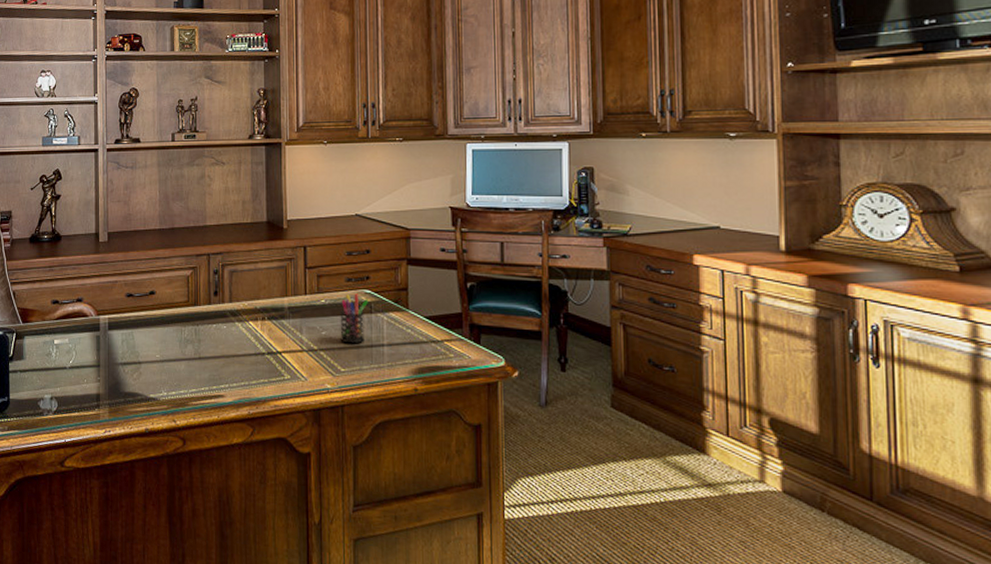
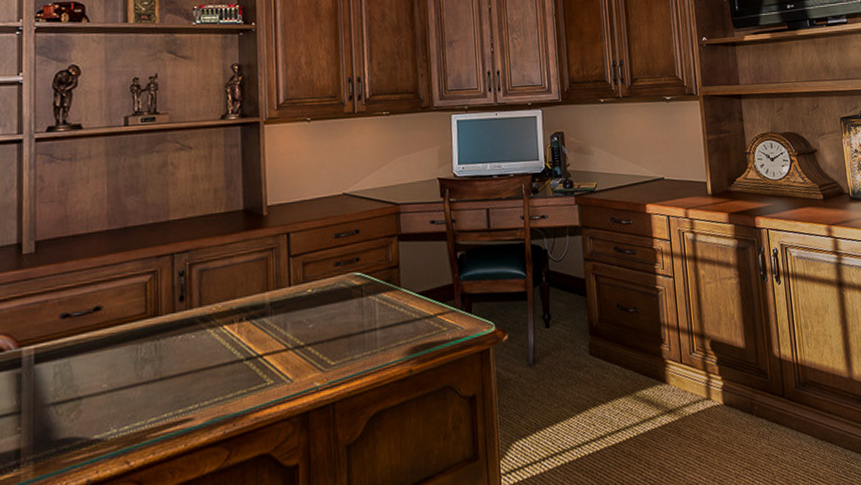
pen holder: present [340,293,369,344] -> none [328,277,360,334]

